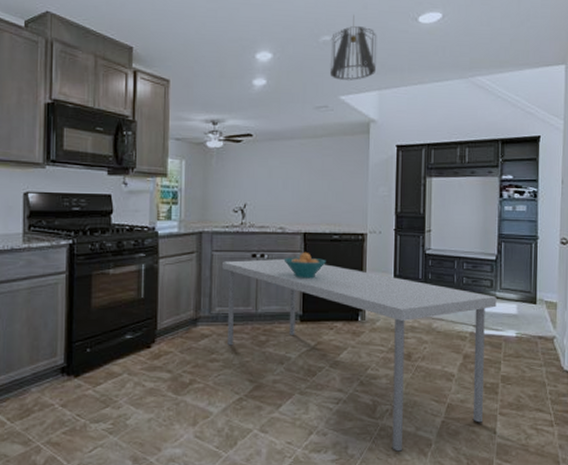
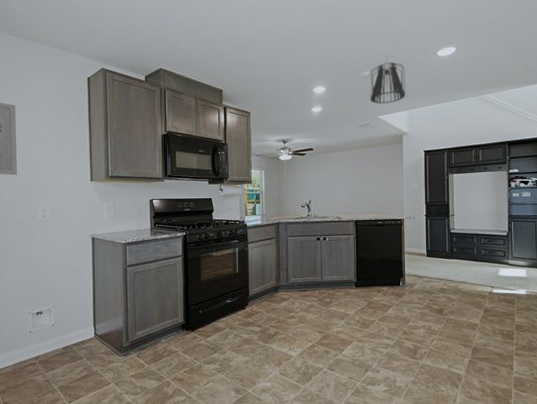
dining table: present [221,259,497,453] -> none [294,241,509,385]
fruit bowl: present [283,251,326,279] -> none [341,234,373,255]

